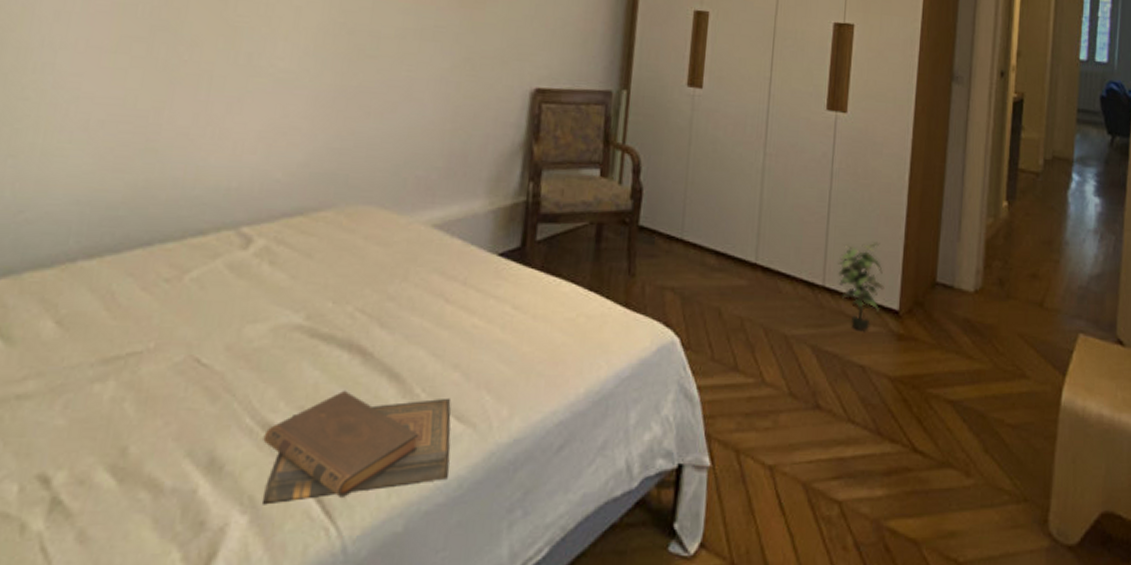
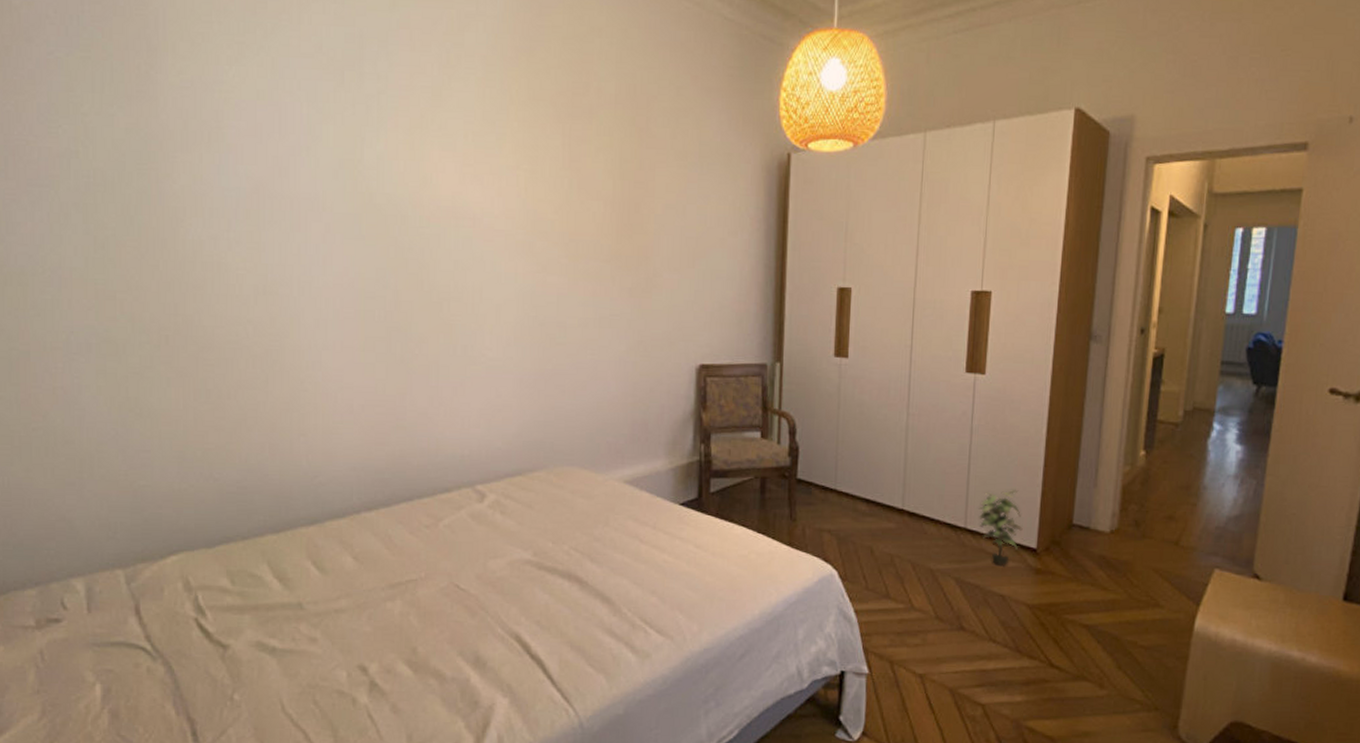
diary: present [263,390,451,505] -> none [512,609,655,691]

